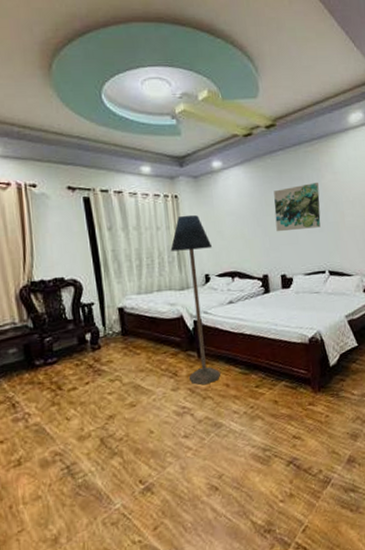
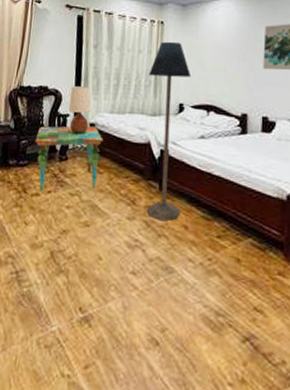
side table: none [60,309,136,384] -> present [35,126,103,191]
lamp: none [91,272,117,321] -> present [68,86,91,135]

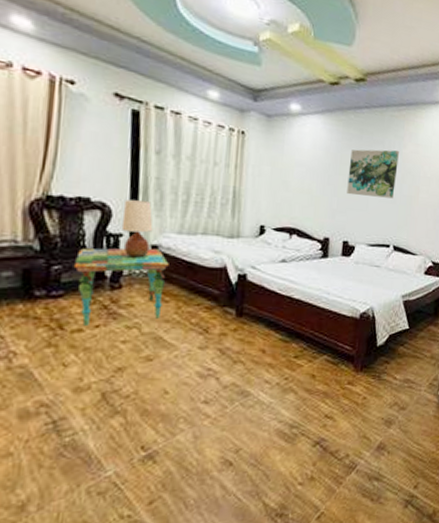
floor lamp: present [147,41,192,221] -> none [222,155,275,347]

